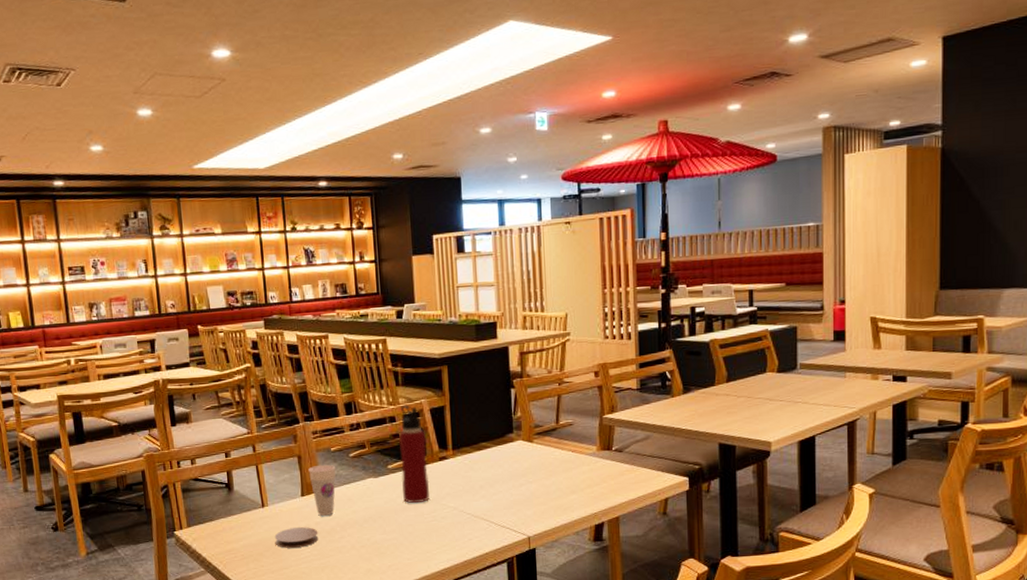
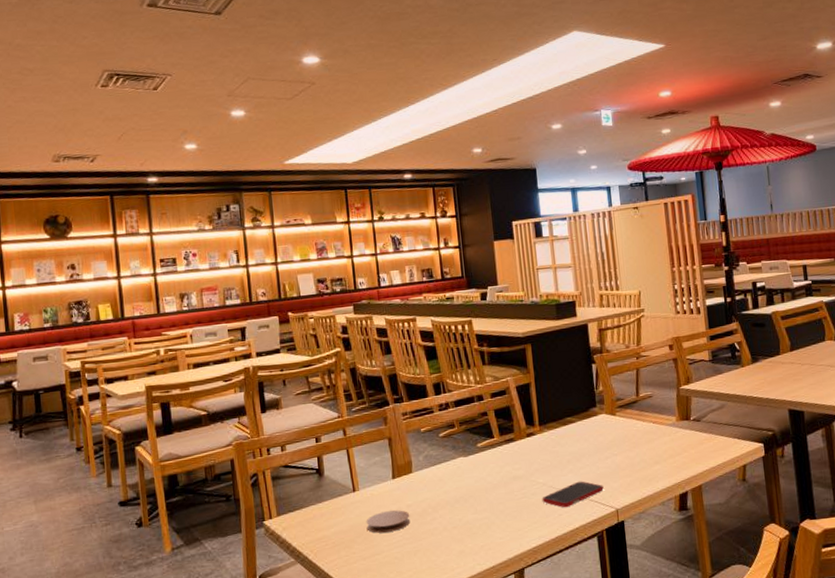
cup: present [308,464,336,516] -> none [399,445,427,498]
water bottle: present [399,404,430,503] -> none [487,383,519,481]
cell phone: none [452,507,516,533] -> present [542,481,604,508]

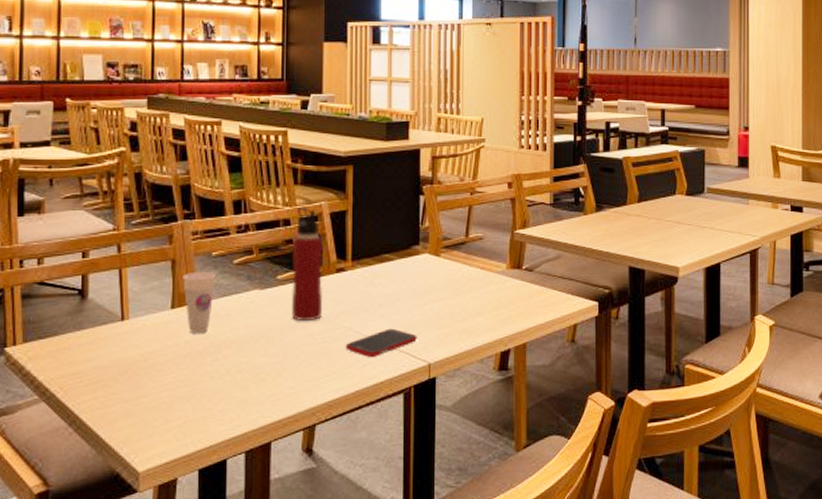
coaster: present [366,510,411,533] -> none [132,346,187,372]
cup: none [399,445,427,498] -> present [183,271,216,333]
water bottle: none [487,383,519,481] -> present [291,206,324,321]

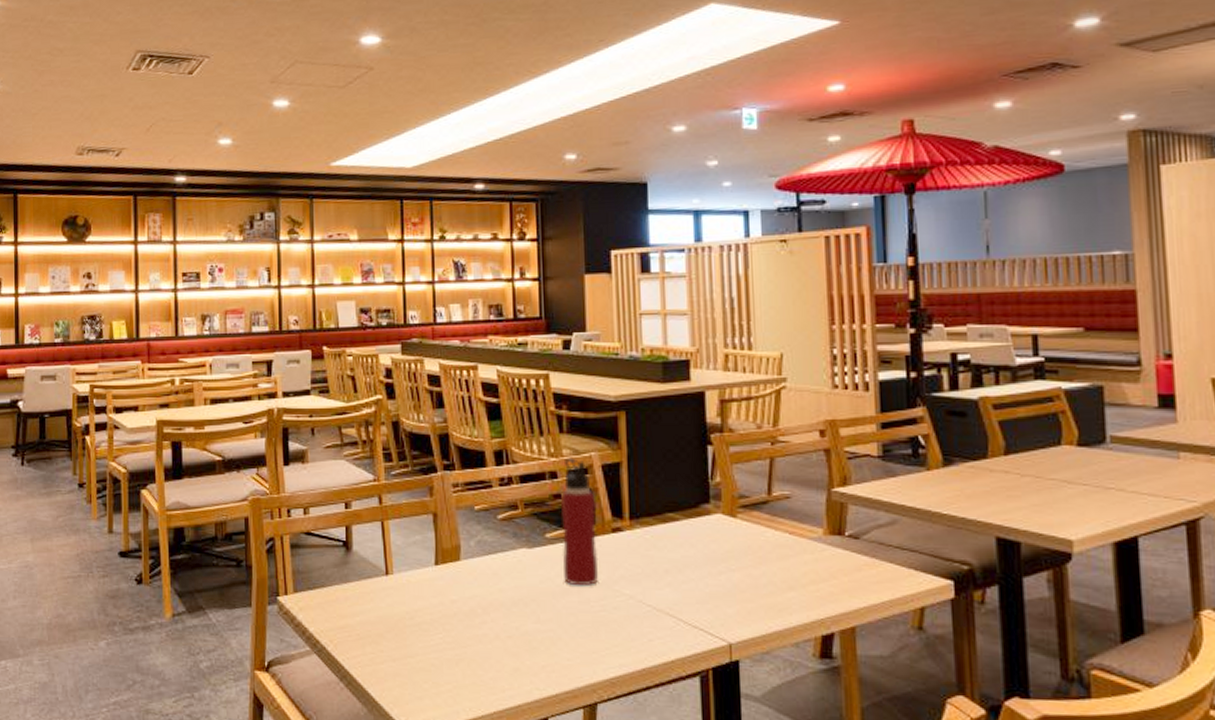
cup: present [183,271,216,333] -> none [445,526,480,592]
cell phone: present [345,328,417,358] -> none [627,599,713,632]

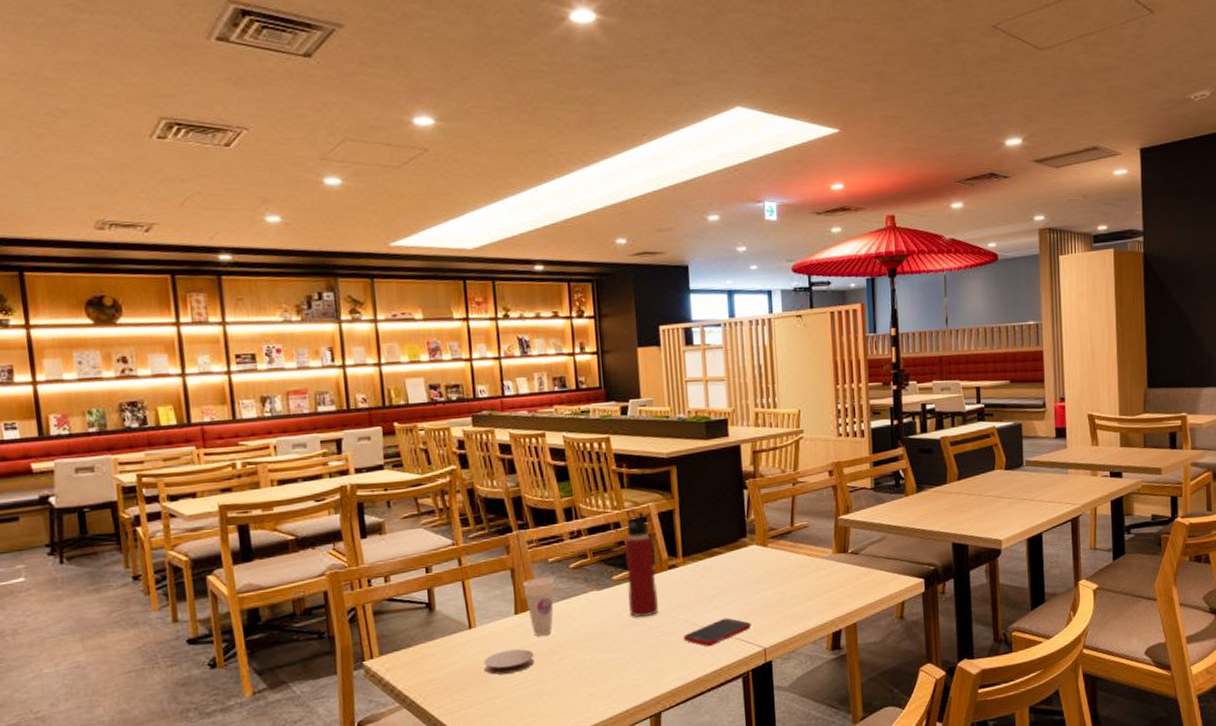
coaster: none [399,604,454,631] -> present [483,649,535,675]
cup: none [445,526,480,592] -> present [523,577,555,636]
cell phone: none [627,599,713,632] -> present [683,618,751,647]

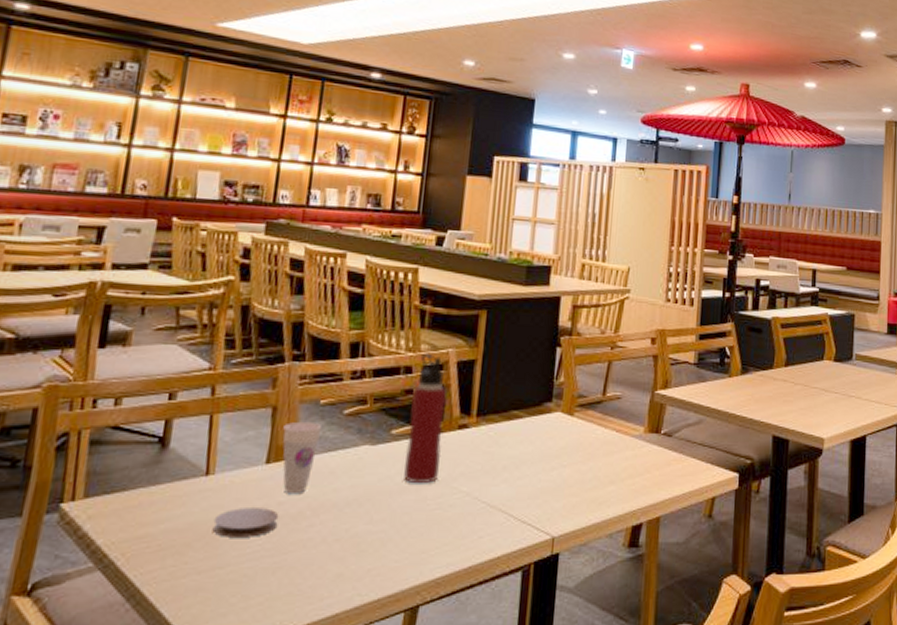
cell phone: present [683,618,751,647] -> none [460,495,542,529]

